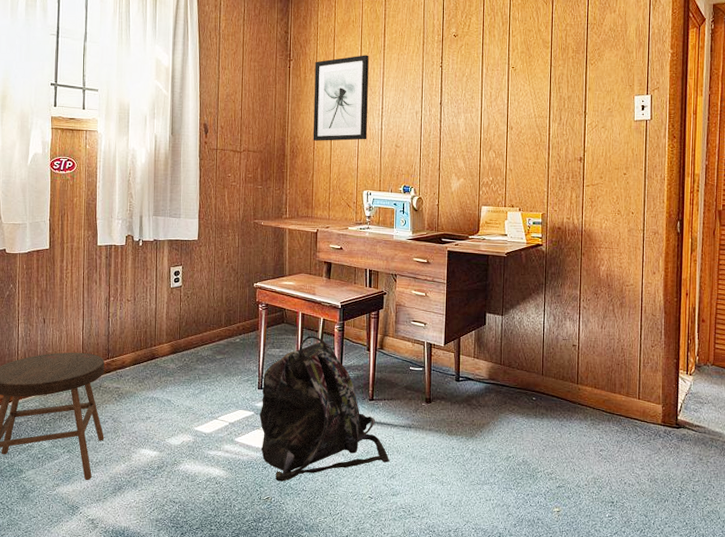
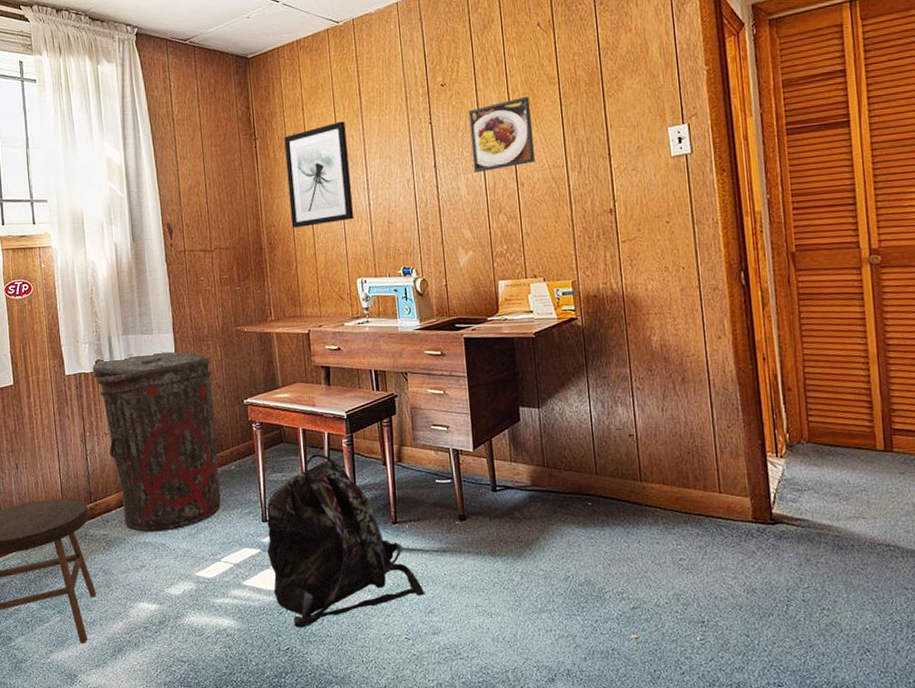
trash can: none [120,233,229,390] -> present [91,351,221,533]
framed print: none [472,54,525,114] -> present [468,96,536,173]

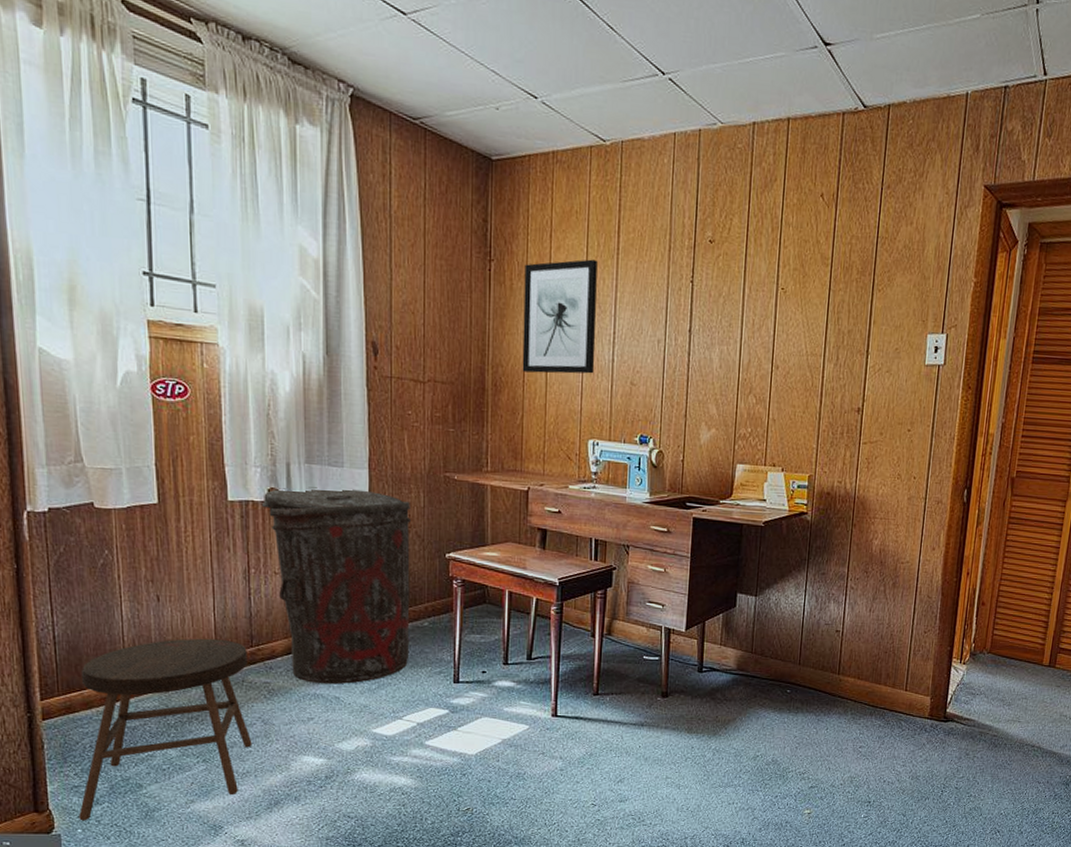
backpack: present [266,454,425,628] -> none [456,618,618,790]
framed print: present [468,96,536,173] -> none [729,272,799,347]

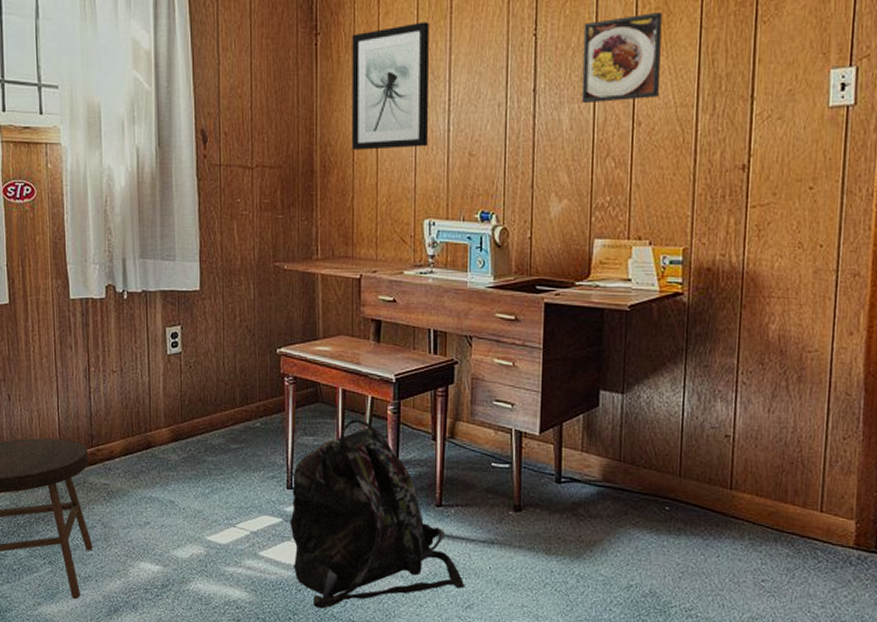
trash can: present [261,487,412,685] -> none [100,282,242,488]
backpack: none [456,618,618,790] -> present [290,419,465,609]
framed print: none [729,272,799,347] -> present [581,11,662,104]

